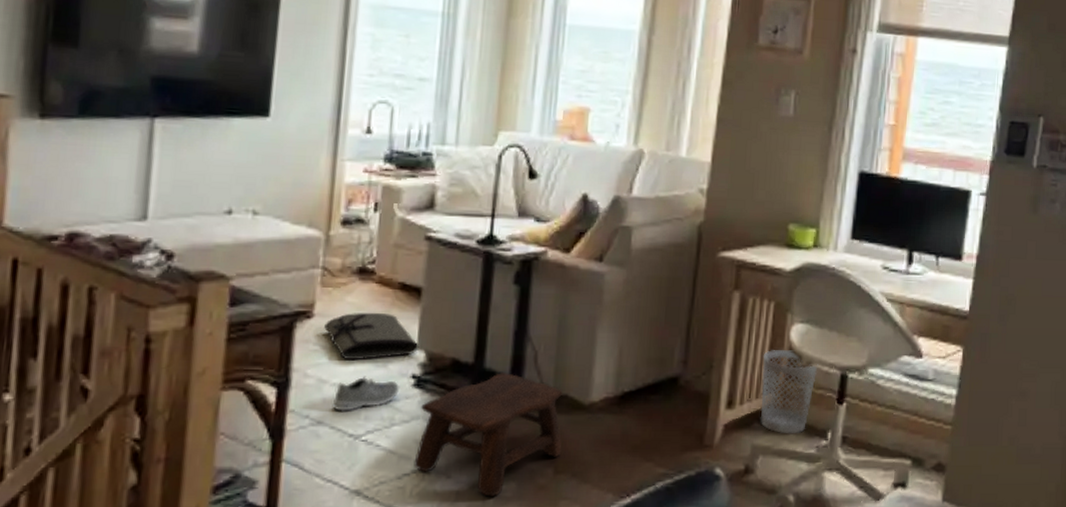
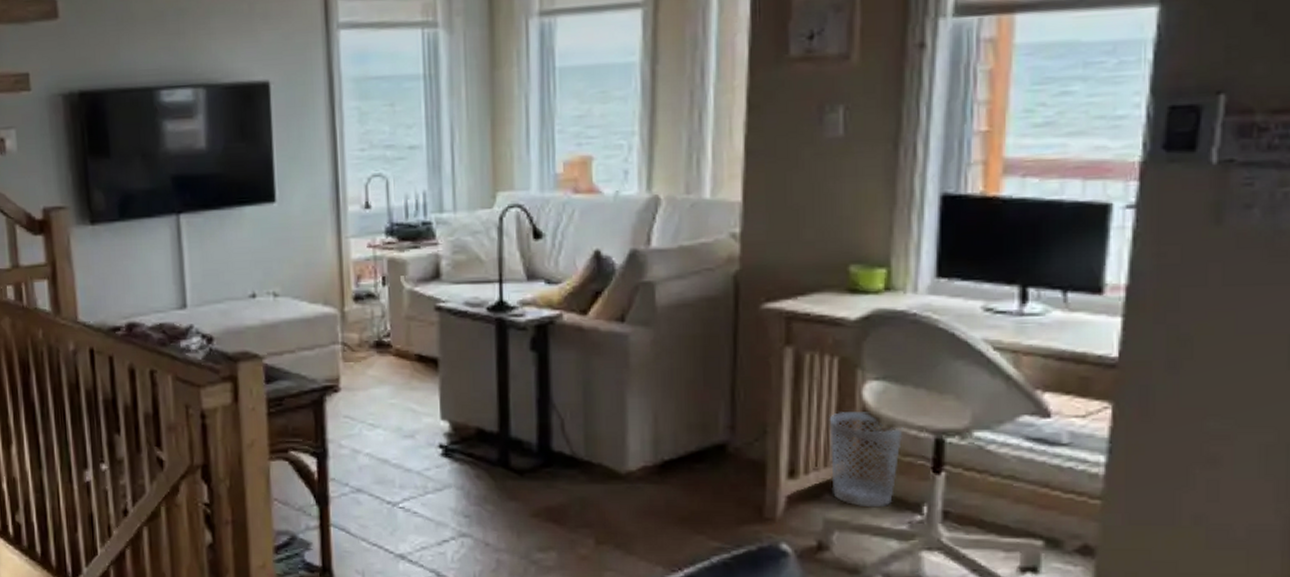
tool roll: present [324,312,419,361] -> none [351,384,443,432]
sneaker: present [332,376,399,411] -> none [368,446,428,480]
stool: present [413,373,563,497] -> none [451,441,601,565]

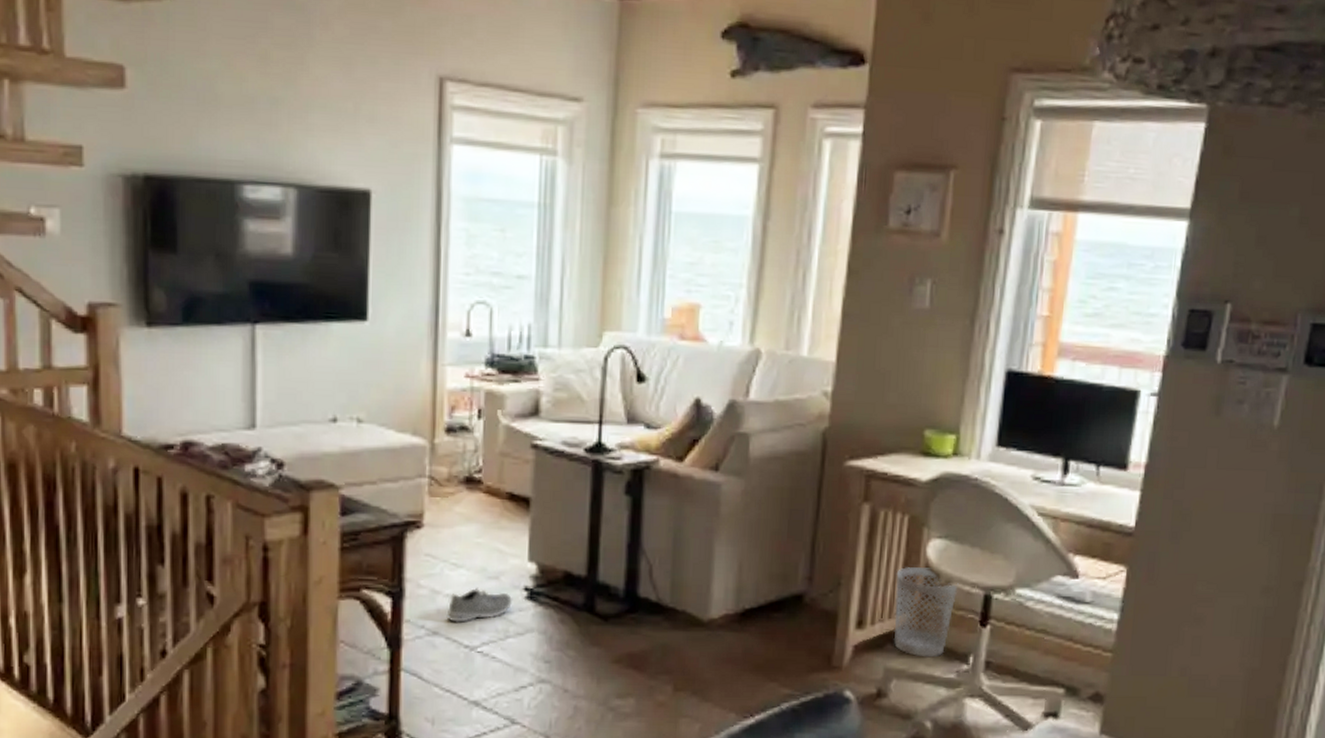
sneaker: none [368,446,428,480] -> present [446,587,512,623]

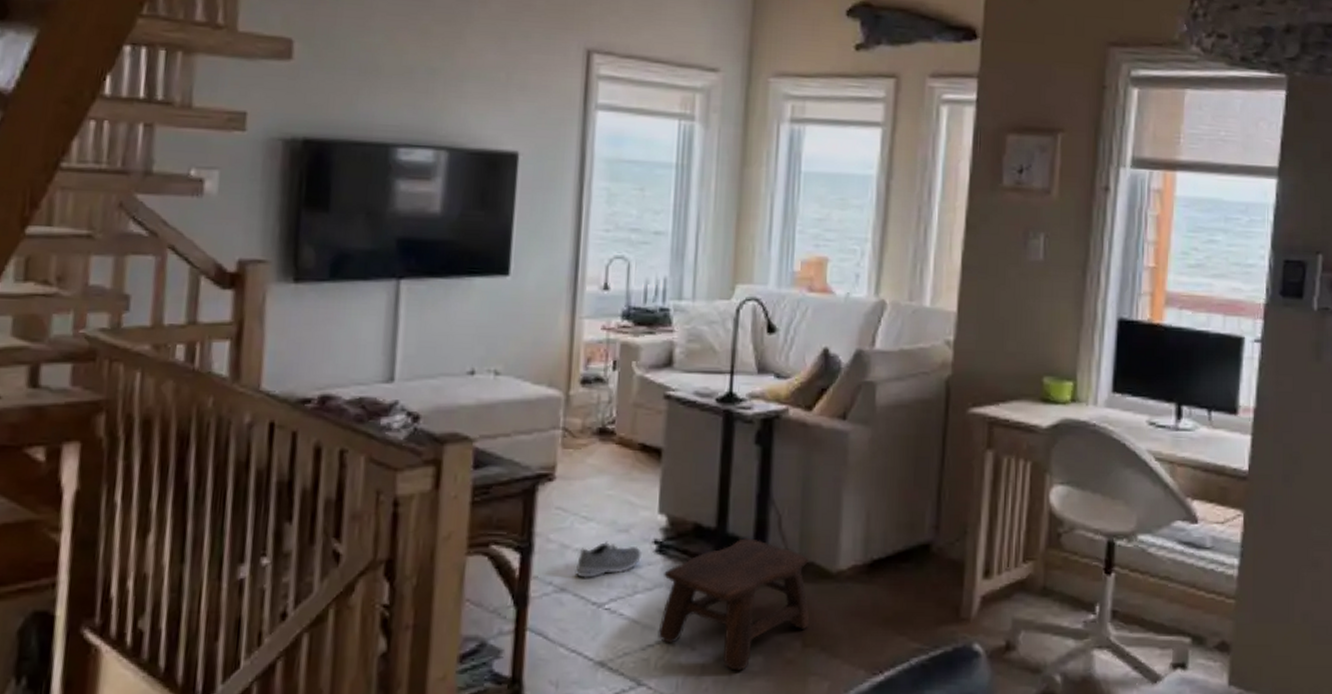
stool: none [530,586,681,712] -> present [657,538,810,671]
wastebasket: present [893,567,959,658] -> none [1020,514,1082,607]

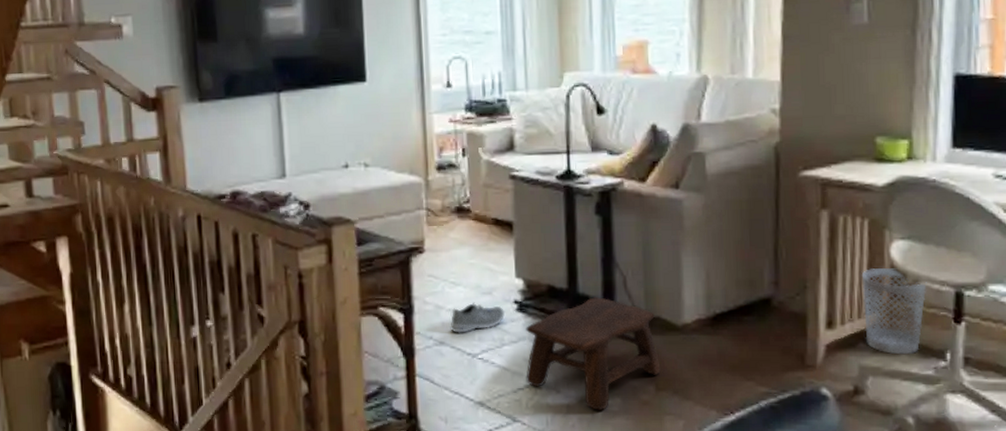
wastebasket: none [1020,514,1082,607] -> present [861,268,927,355]

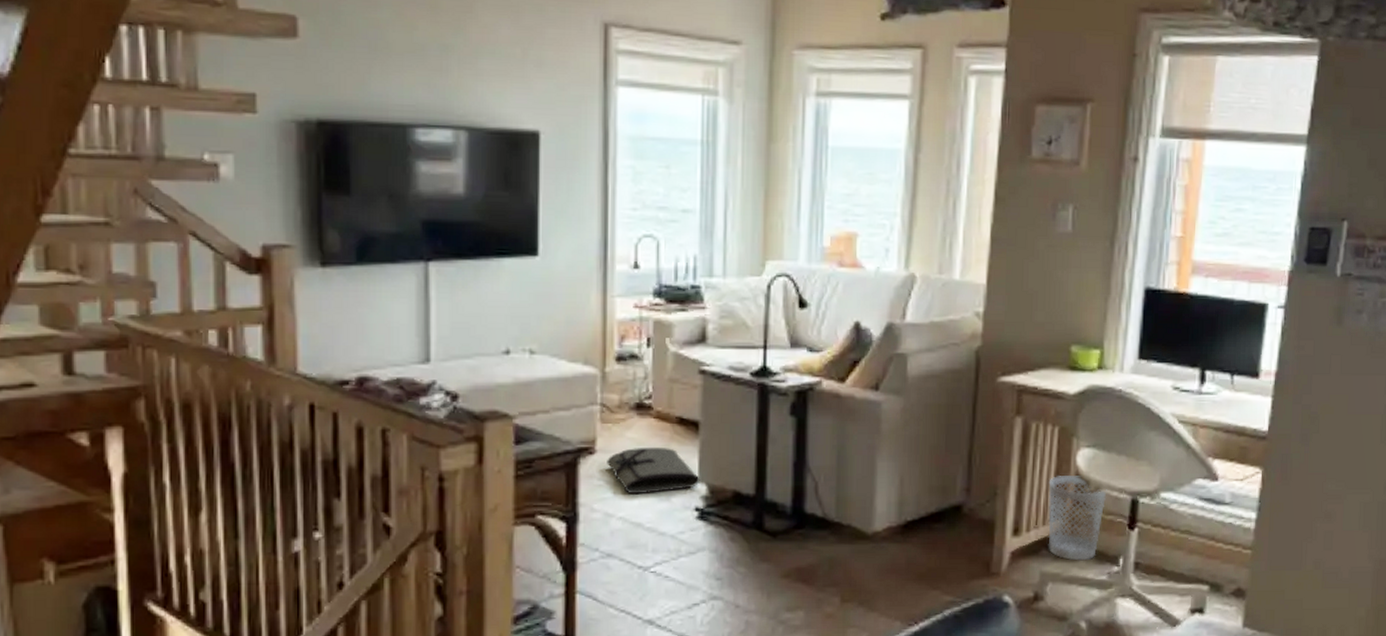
tool roll: none [434,246,517,289] -> present [607,447,700,495]
sneaker: present [450,302,505,333] -> none [620,509,683,544]
stool: present [526,297,661,410] -> none [702,504,847,625]

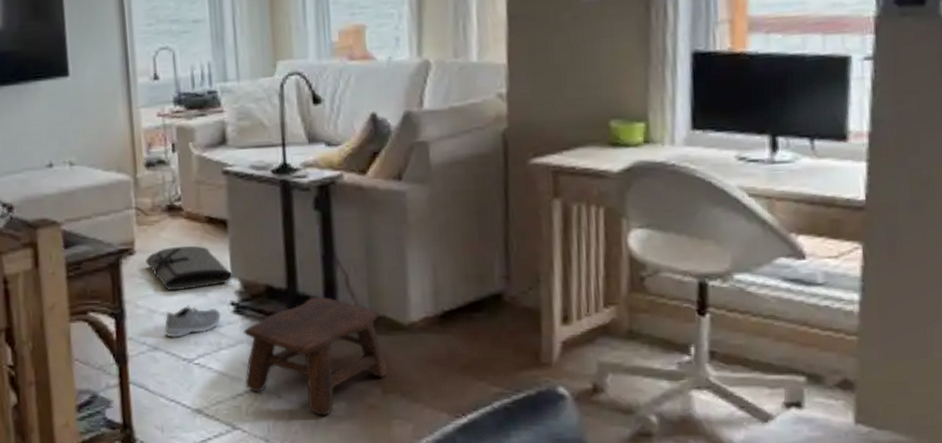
sneaker: none [620,509,683,544] -> present [164,305,221,338]
stool: none [702,504,847,625] -> present [244,296,387,415]
wastebasket: present [1048,476,1107,561] -> none [598,259,668,350]

